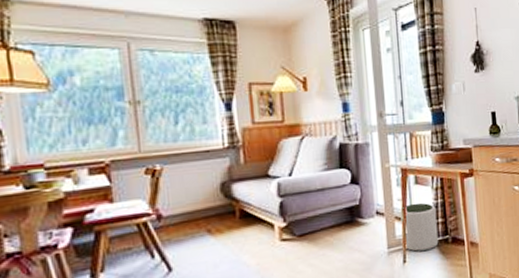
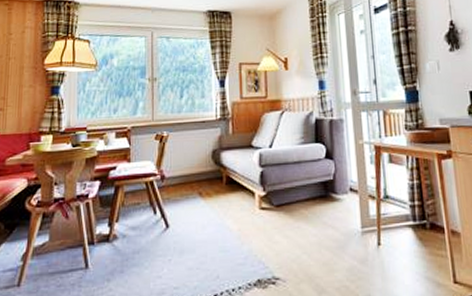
plant pot: present [400,203,439,252] -> none [374,182,416,236]

